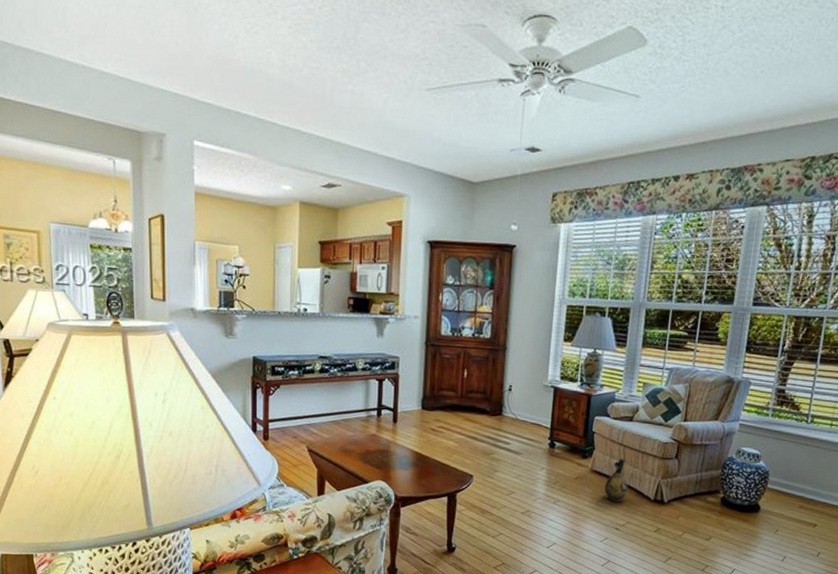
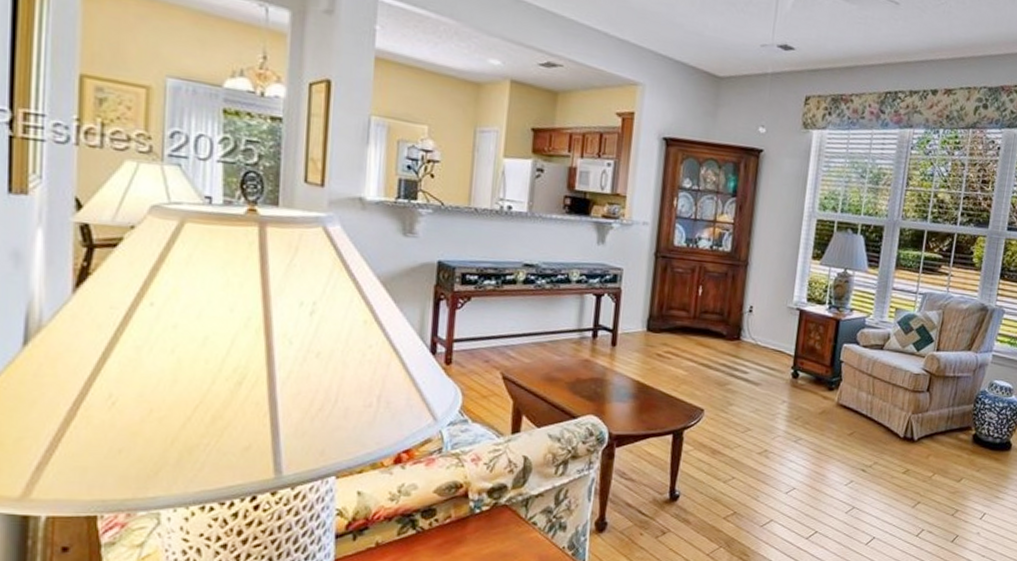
ceramic jug: present [604,458,628,503] -> none [850,391,877,441]

